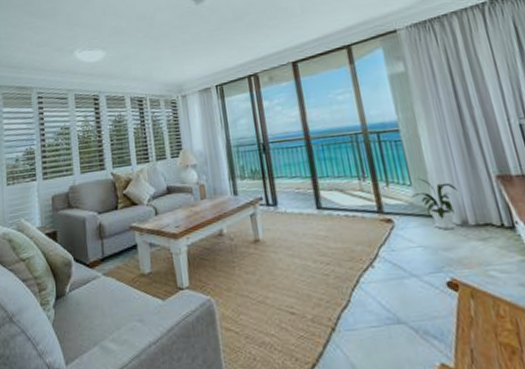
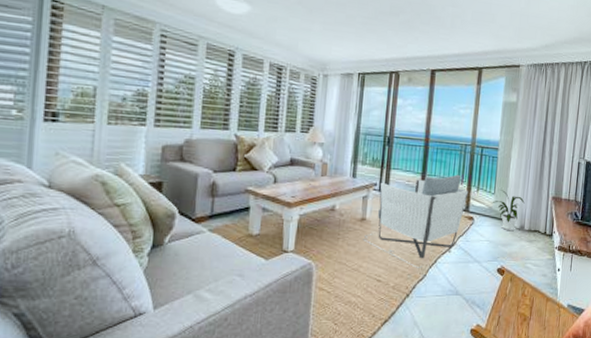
armchair: none [262,170,377,294] -> present [363,174,469,269]

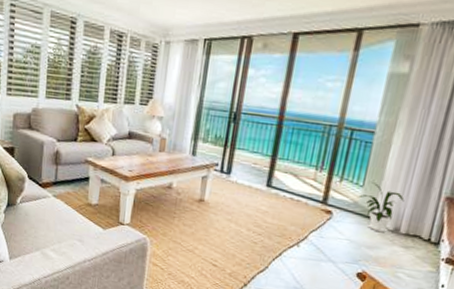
armchair: present [363,174,469,269] -> none [200,159,329,260]

